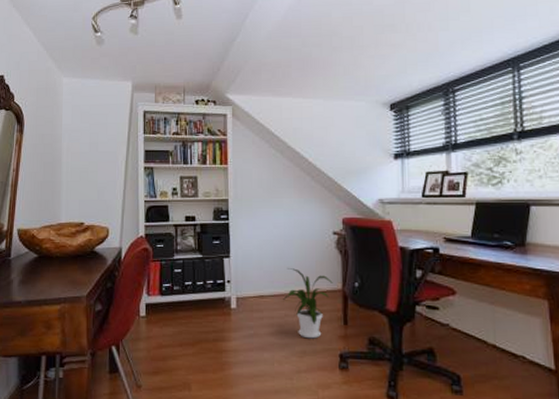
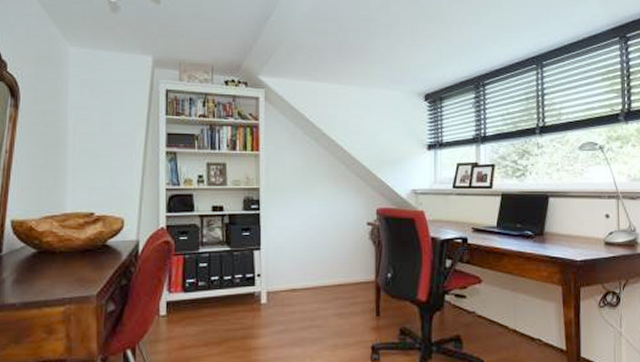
house plant: present [283,268,333,339] -> none [316,260,366,332]

